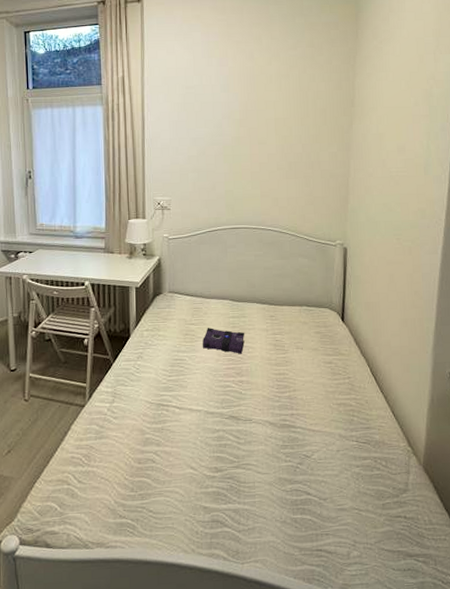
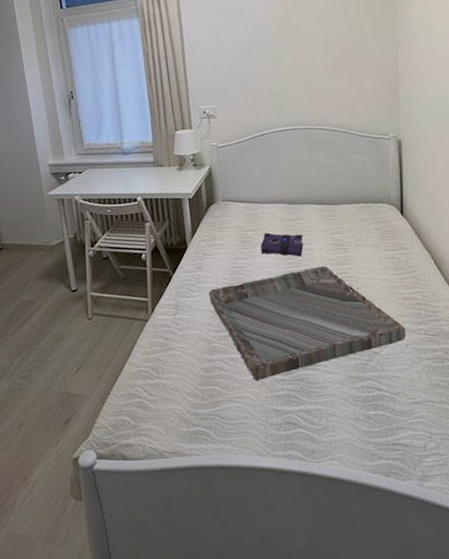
tray: none [147,366,338,476] -> present [208,266,406,381]

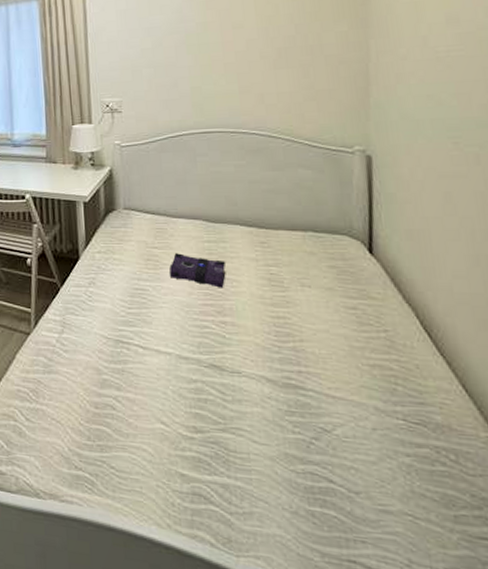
tray: present [208,266,406,381] -> none [102,304,374,432]

